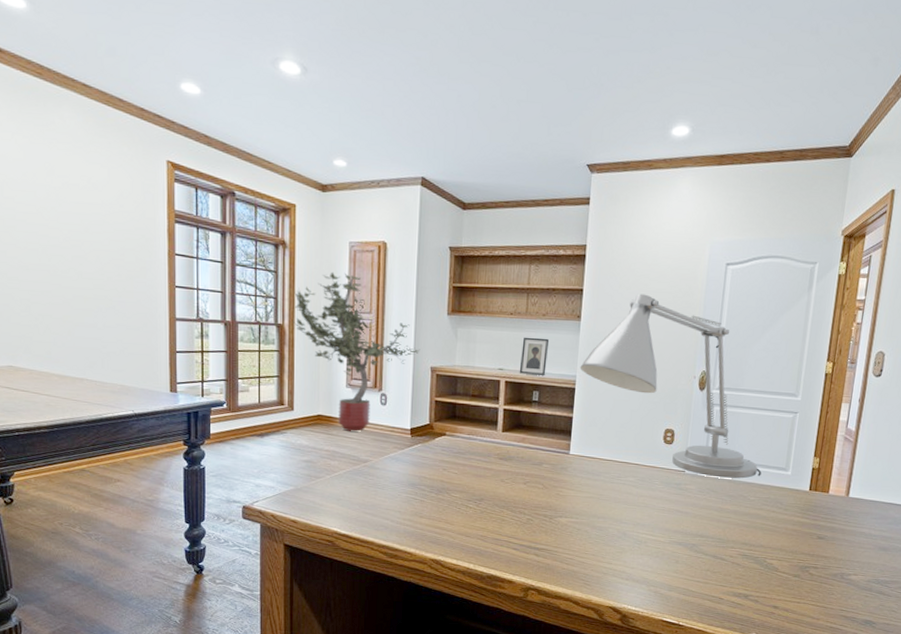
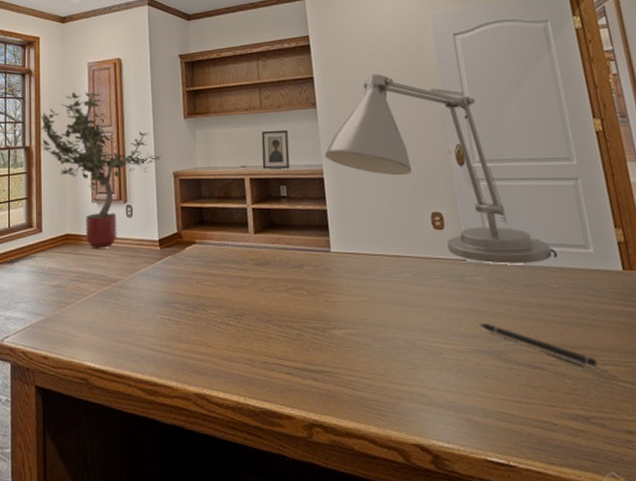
pen: none [682,522,767,560] -> present [478,322,597,367]

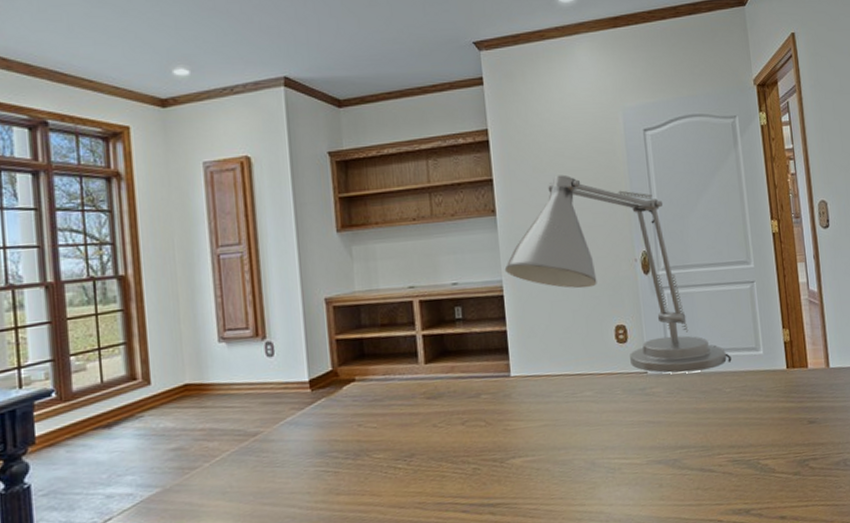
potted tree: present [39,91,161,249] -> none [137,200,309,399]
picture frame: present [261,129,290,169] -> none [432,241,466,289]
pen: present [478,322,597,367] -> none [656,432,759,463]

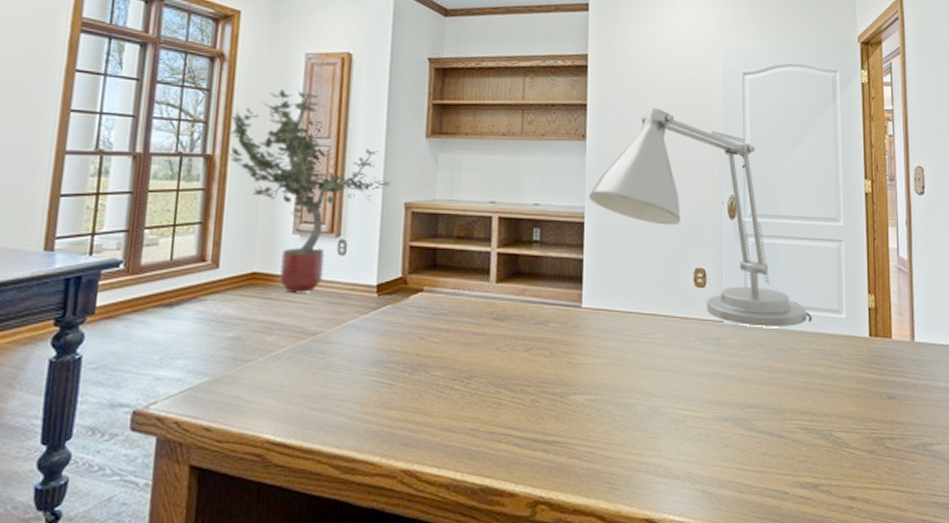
potted tree: none [137,200,309,399] -> present [226,89,392,293]

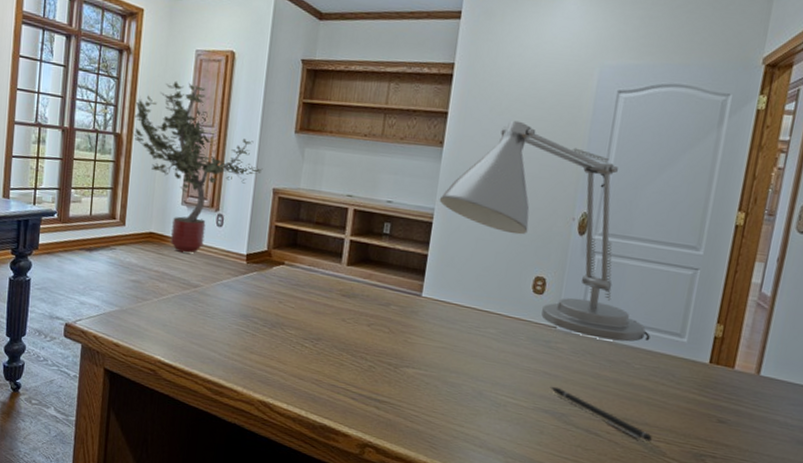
pen: none [726,388,833,434] -> present [549,386,652,442]

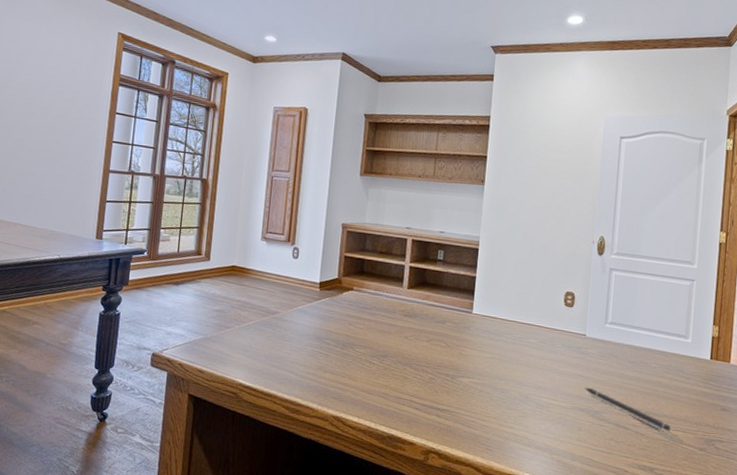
potted tree: present [131,81,263,254] -> none [216,133,333,284]
desk lamp: present [439,120,650,342] -> none [483,162,662,345]

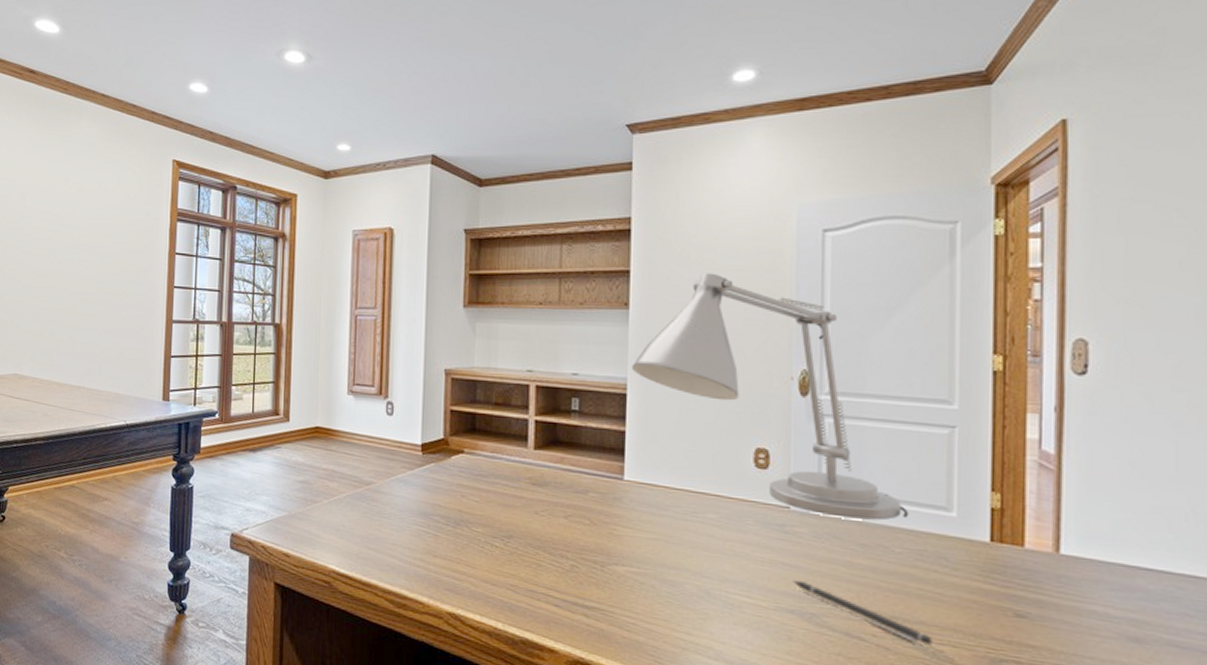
desk lamp: none [483,162,662,345] -> present [631,273,909,521]

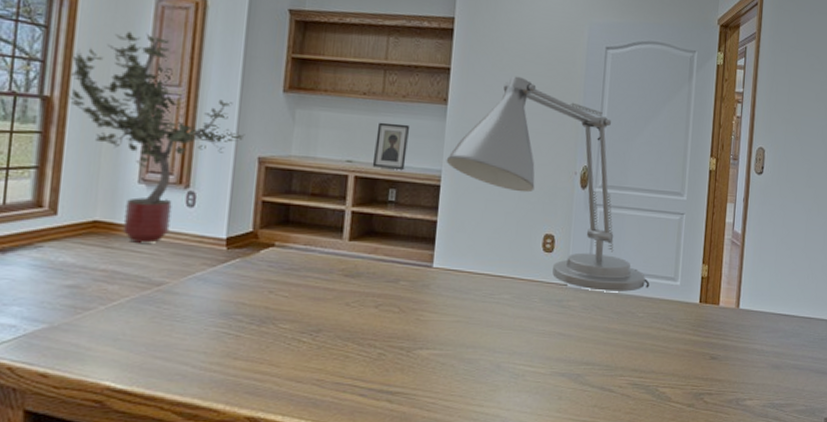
potted tree: none [291,264,432,447] -> present [66,31,245,243]
picture frame: none [553,331,590,379] -> present [372,122,410,171]
pen: present [792,579,932,645] -> none [564,347,659,389]

